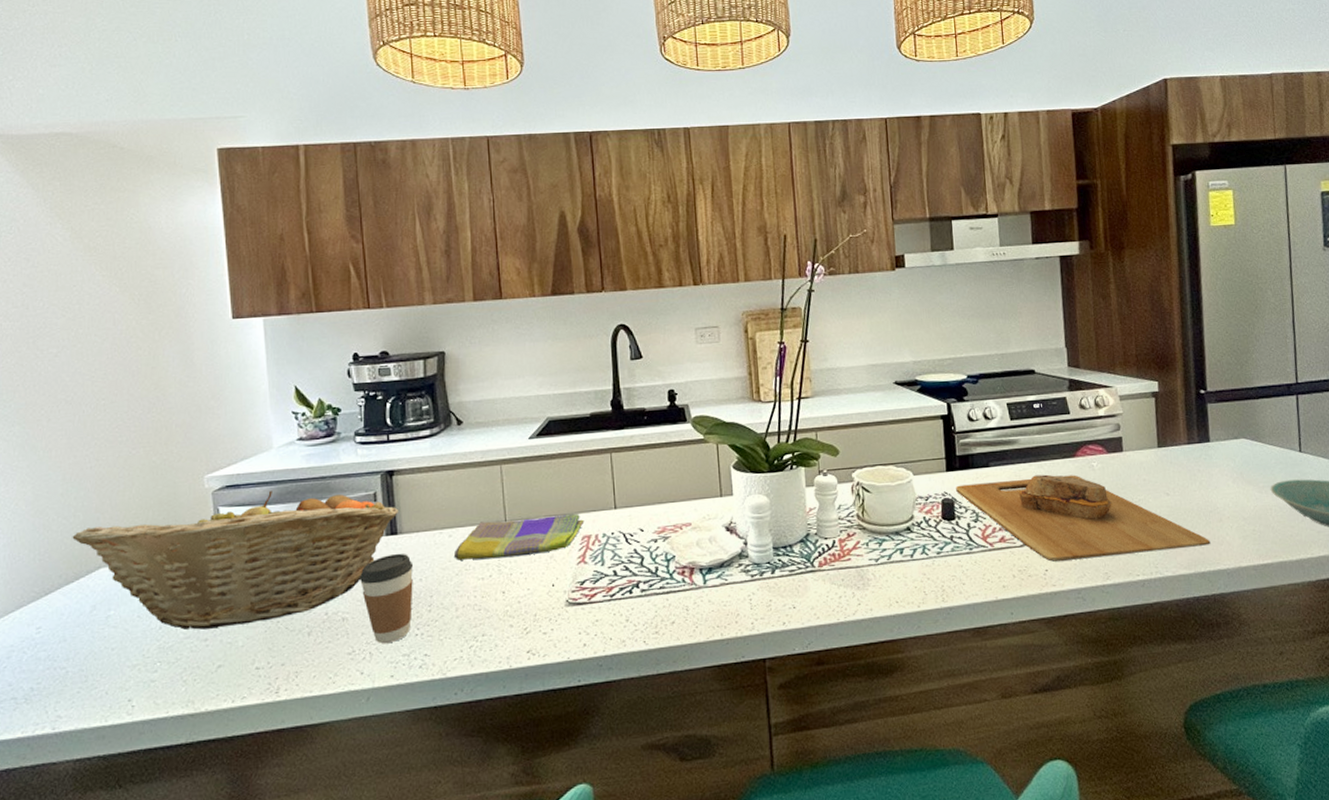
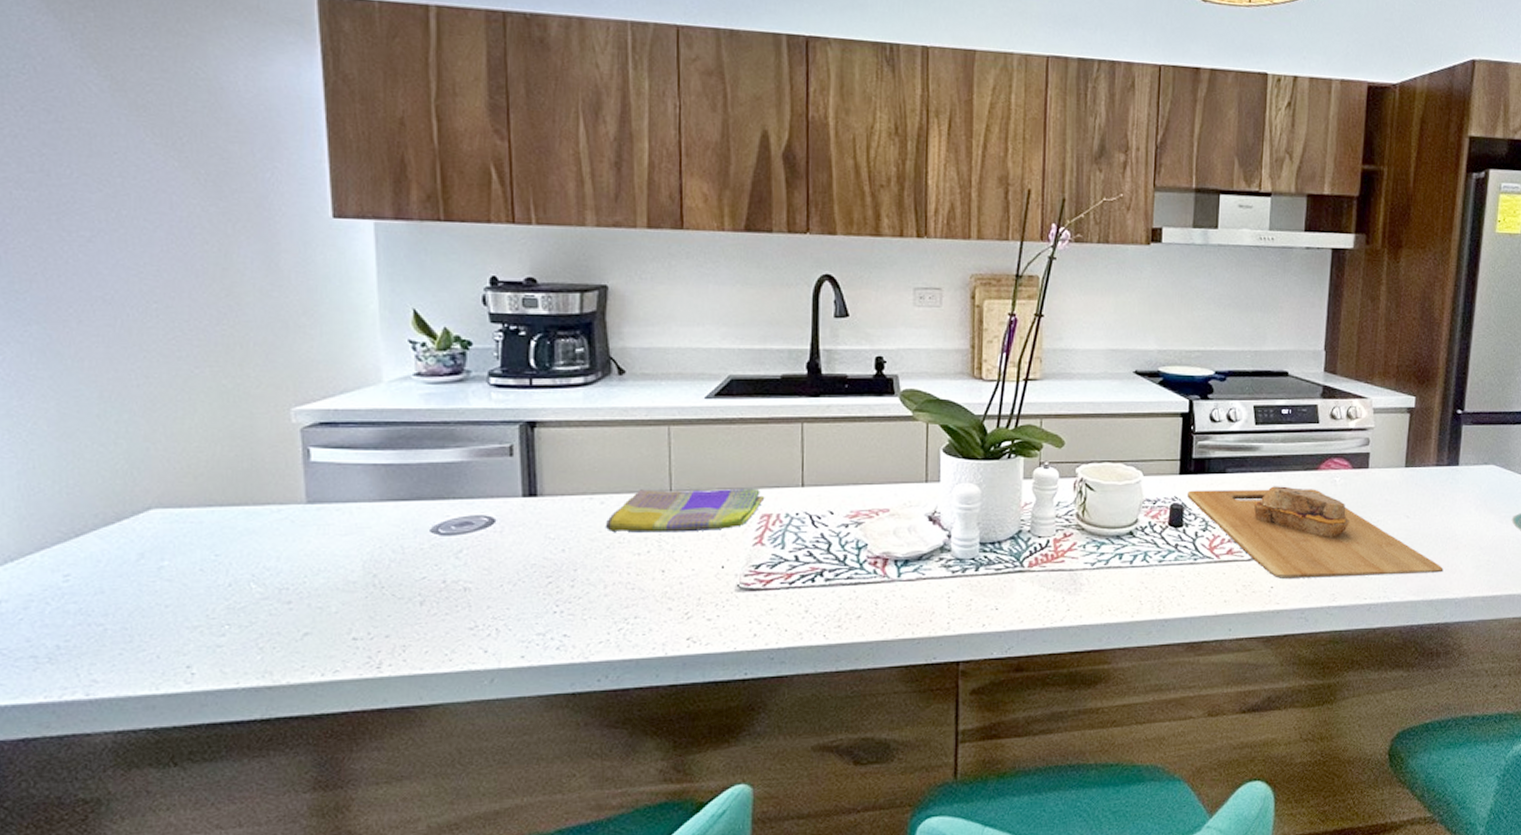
fruit basket: present [72,490,398,630] -> none [112,433,539,590]
coffee cup: present [359,553,414,644] -> none [486,518,555,620]

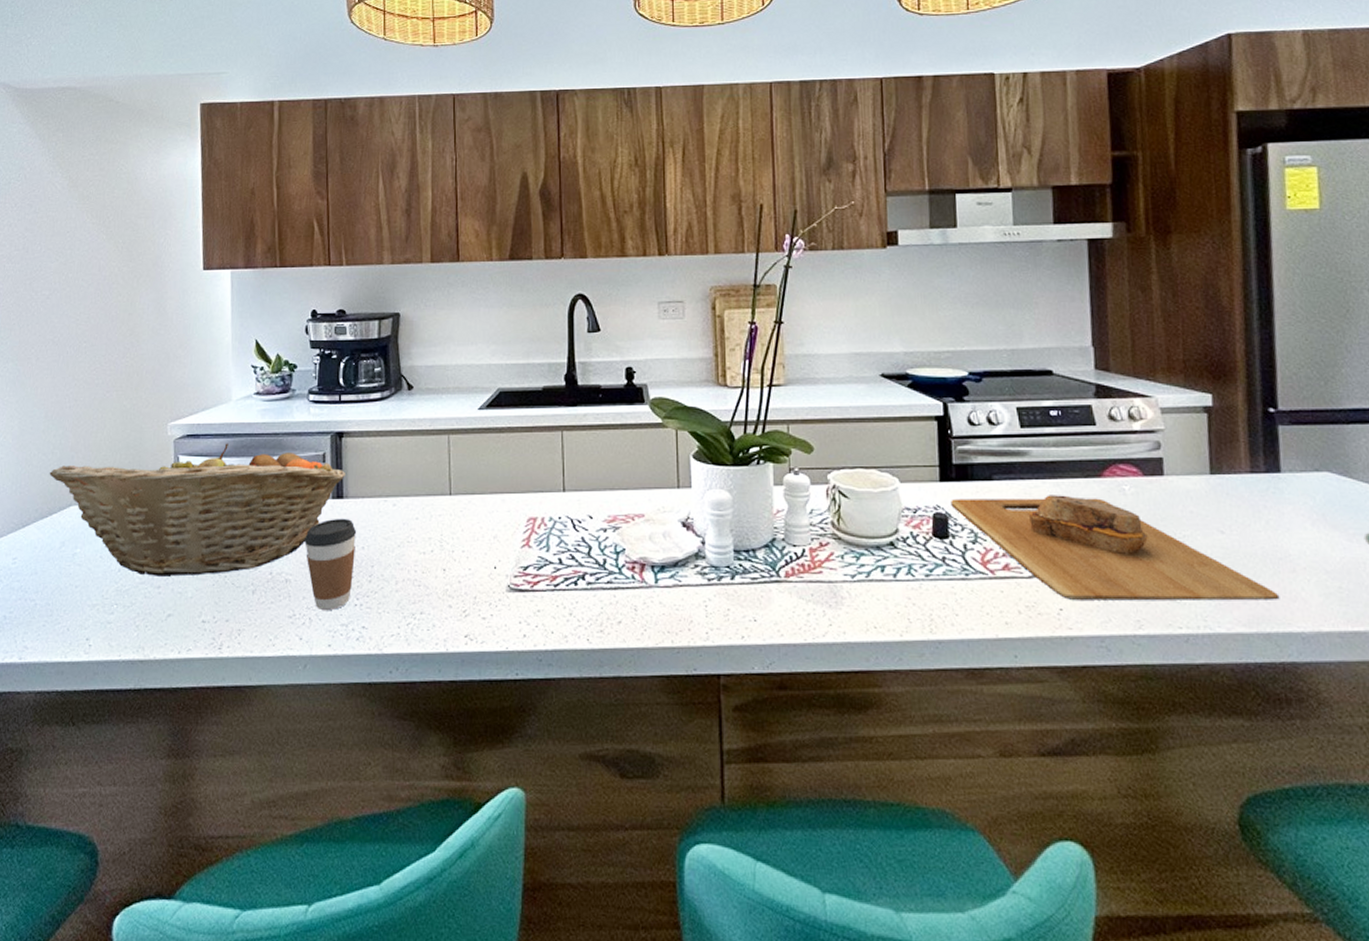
fruit basket: none [112,433,539,590] -> present [49,443,345,577]
coffee cup: none [486,518,555,620] -> present [303,518,357,611]
dish towel: present [606,488,765,533] -> none [398,492,531,533]

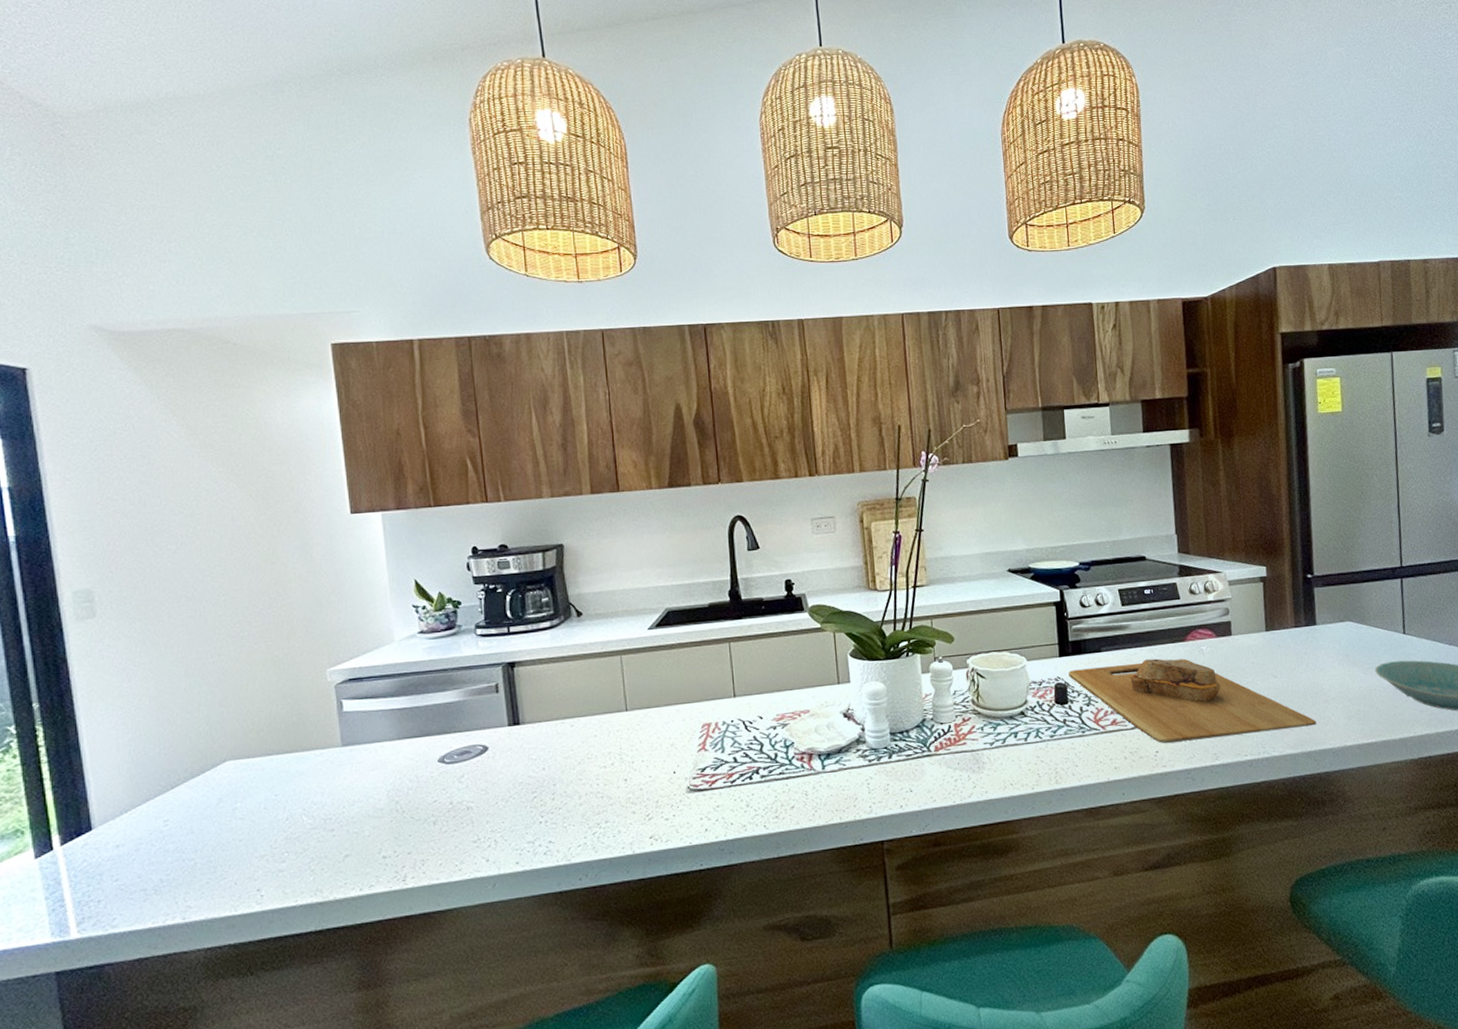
fruit basket: present [49,443,345,577] -> none [196,683,520,821]
coffee cup: present [303,518,357,611] -> none [482,743,537,832]

